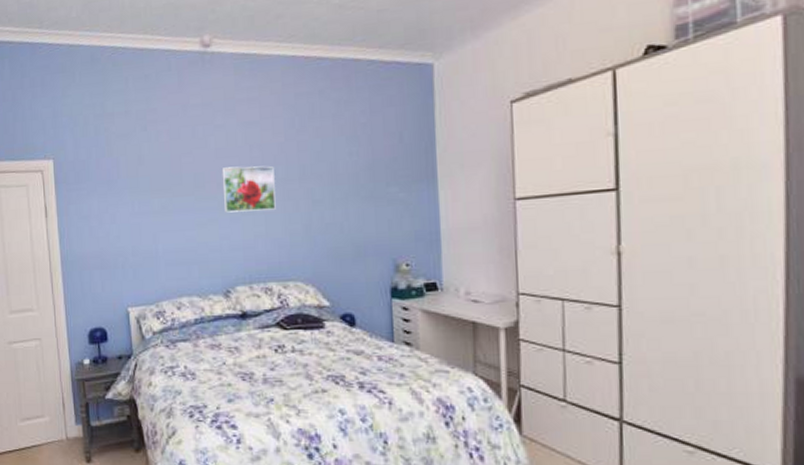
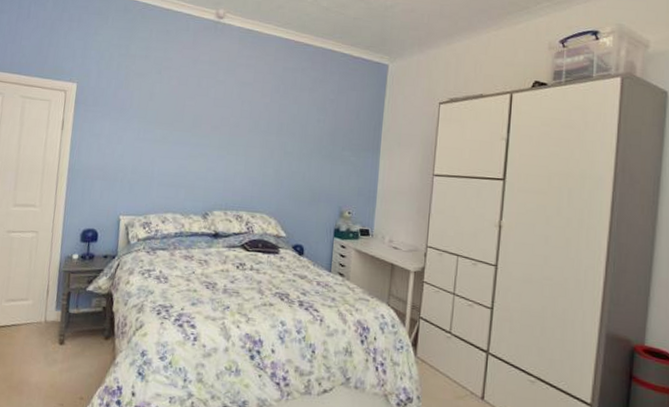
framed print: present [221,166,276,213] -> none [214,114,259,154]

